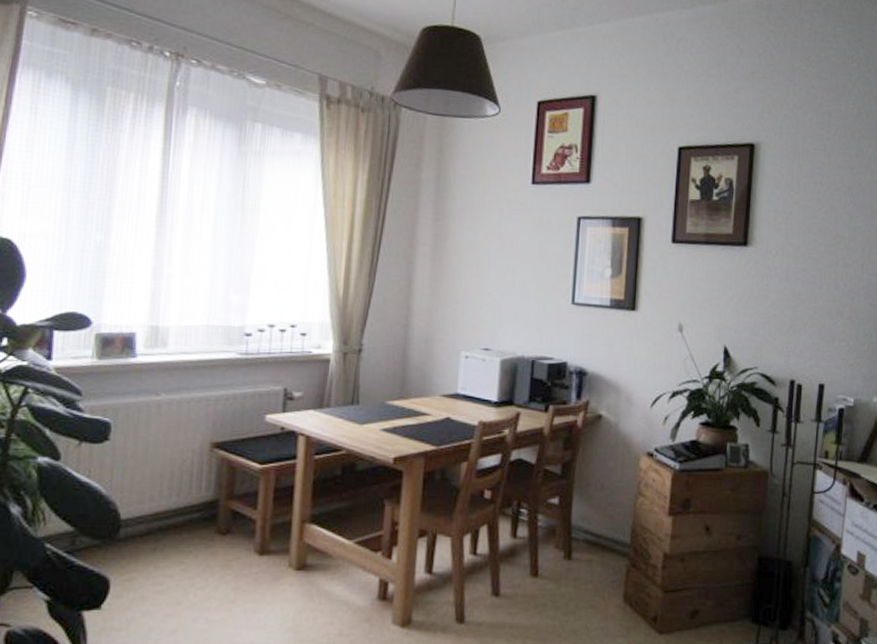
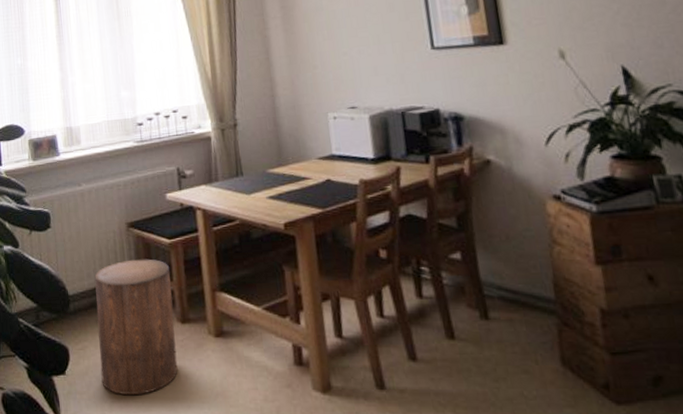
stool: none [148,483,256,632] -> present [94,259,178,396]

